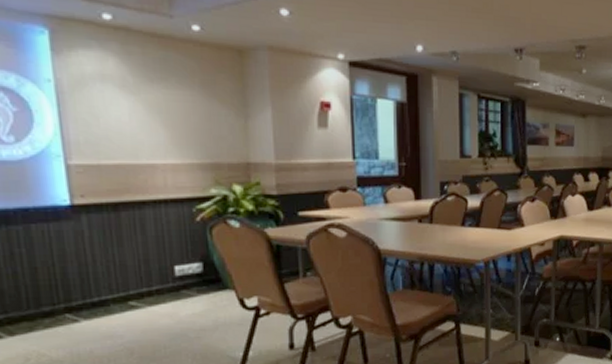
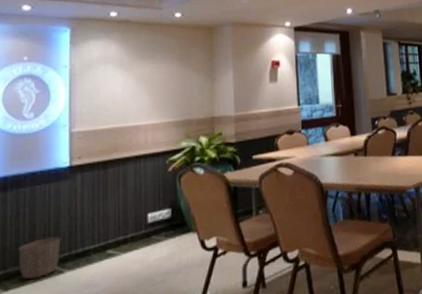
waste basket: none [19,283,72,326] -> present [18,236,61,280]

